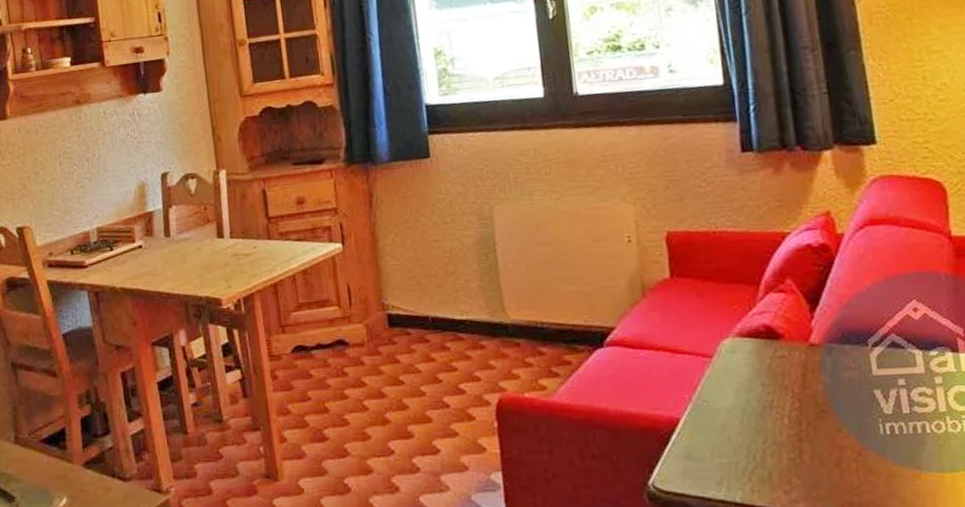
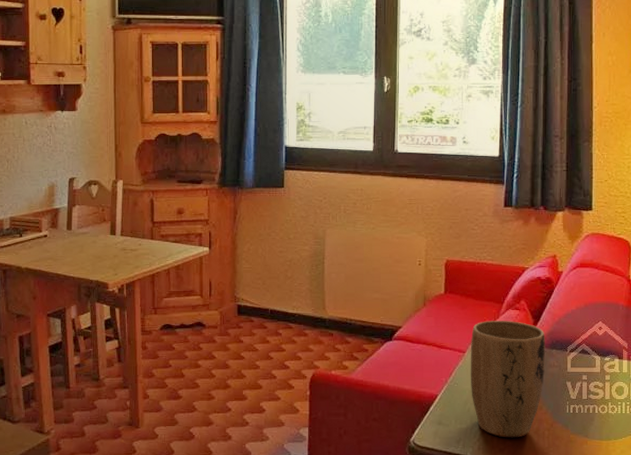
plant pot: none [717,308,838,475] -> present [470,321,546,438]

